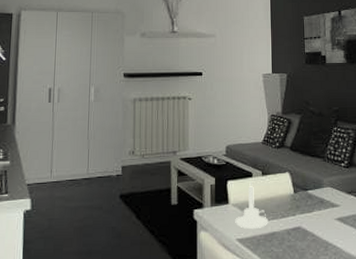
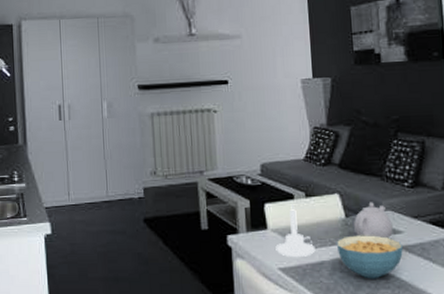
cereal bowl: none [285,208,339,248] -> present [336,235,403,279]
teapot: none [301,180,332,212] -> present [354,202,393,239]

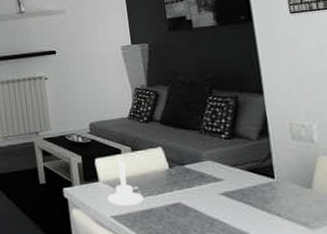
cereal bowl: present [336,235,403,279] -> none [162,183,225,224]
teapot: present [354,202,393,239] -> none [177,153,214,187]

